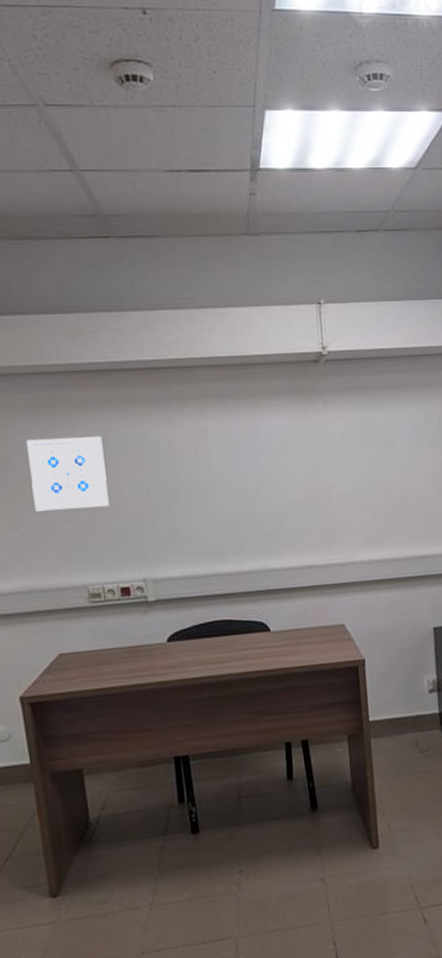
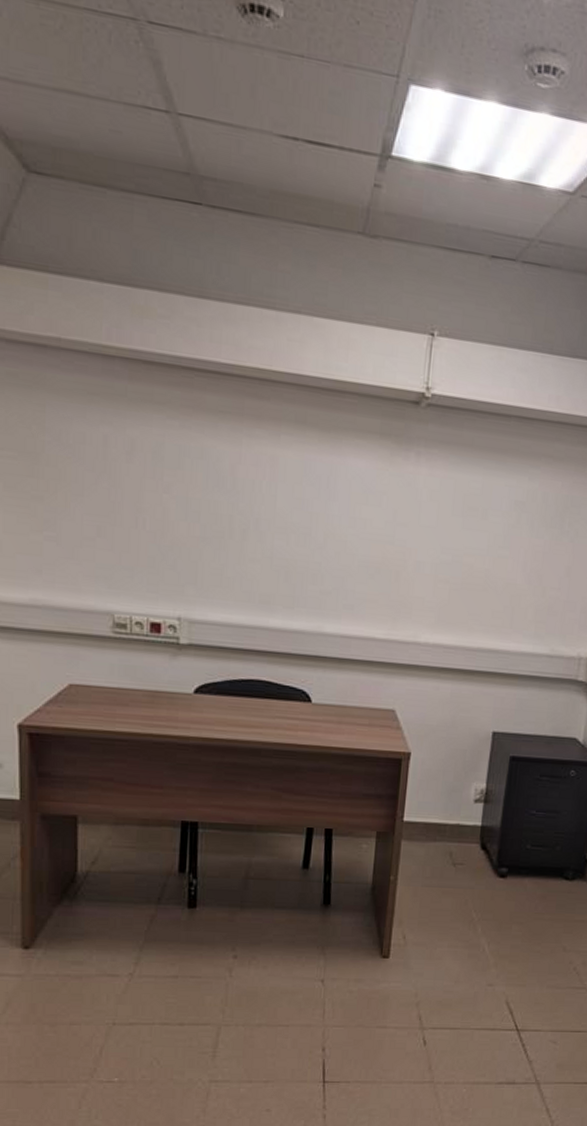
wall art: present [27,436,109,511] -> none [65,430,155,526]

